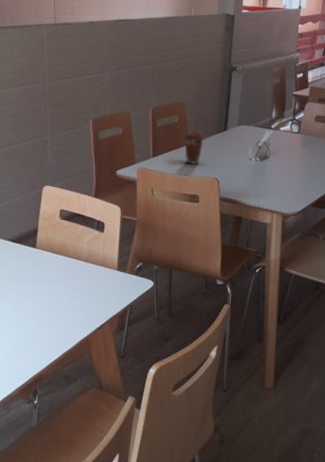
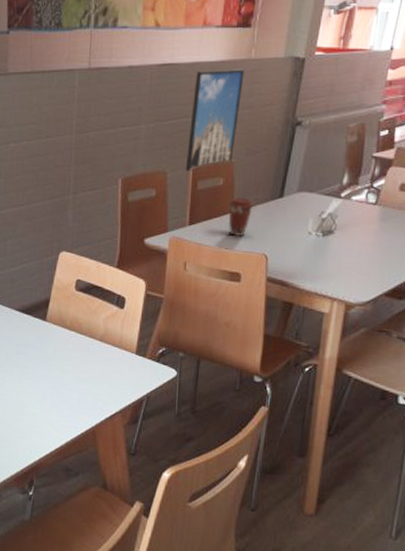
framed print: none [146,24,187,111] -> present [186,69,245,171]

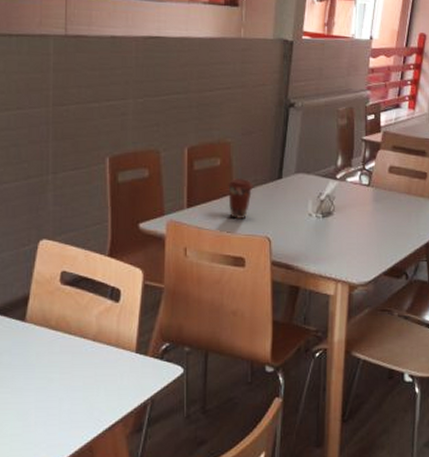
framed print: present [186,69,245,171] -> none [180,46,235,151]

